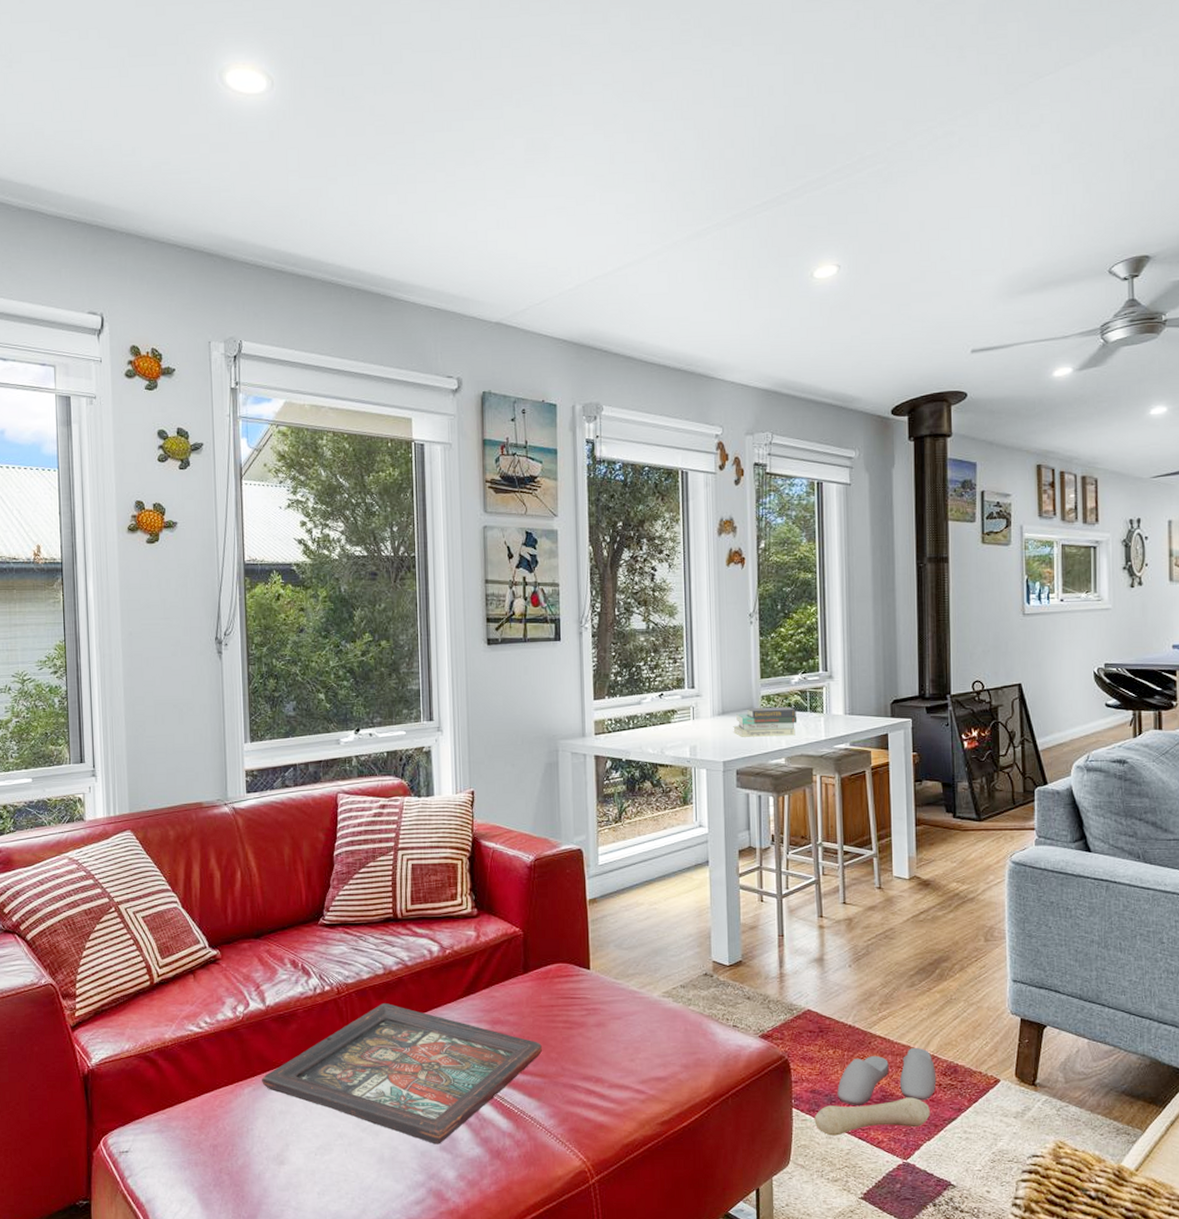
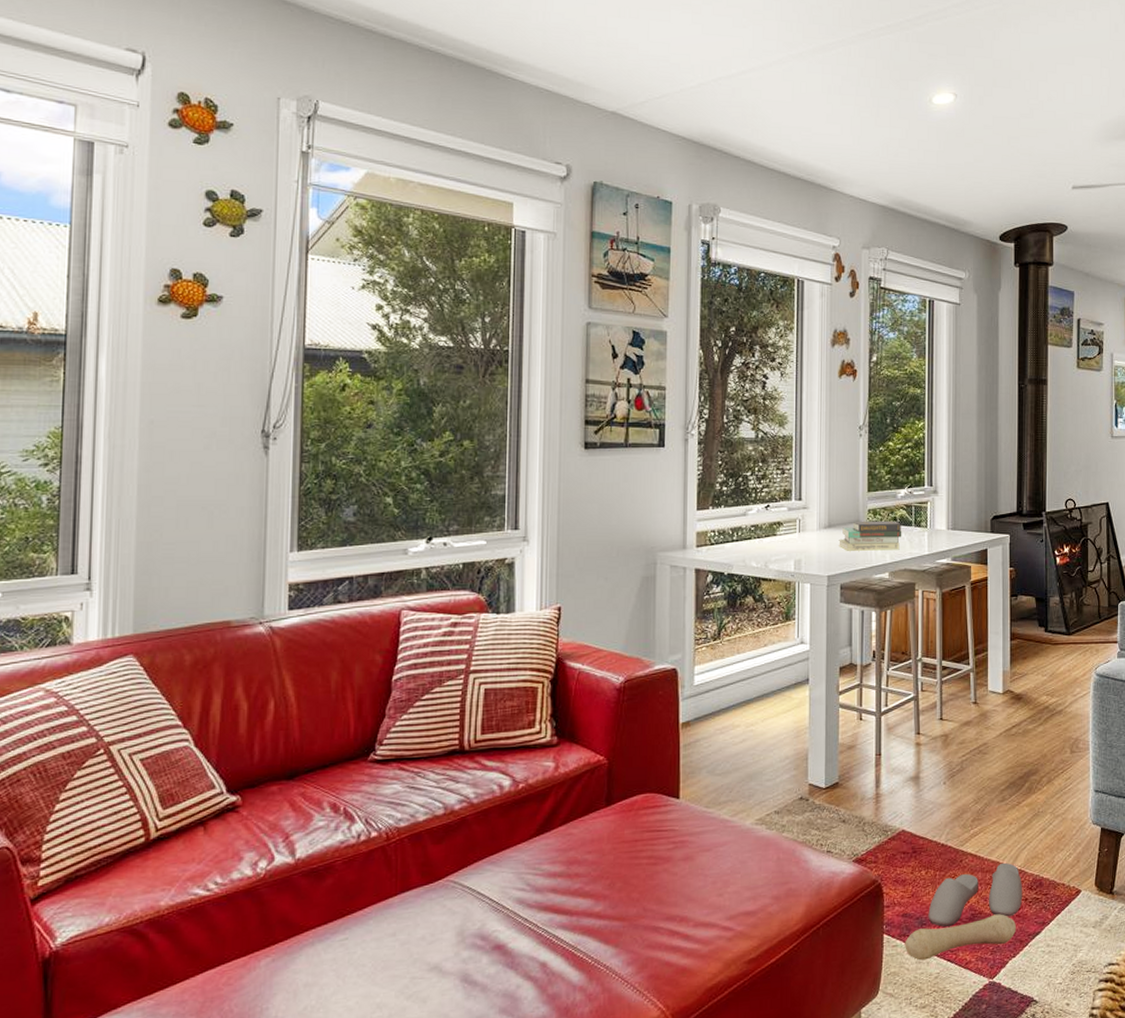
decorative tray: present [262,1003,542,1144] -> none [284,848,622,1007]

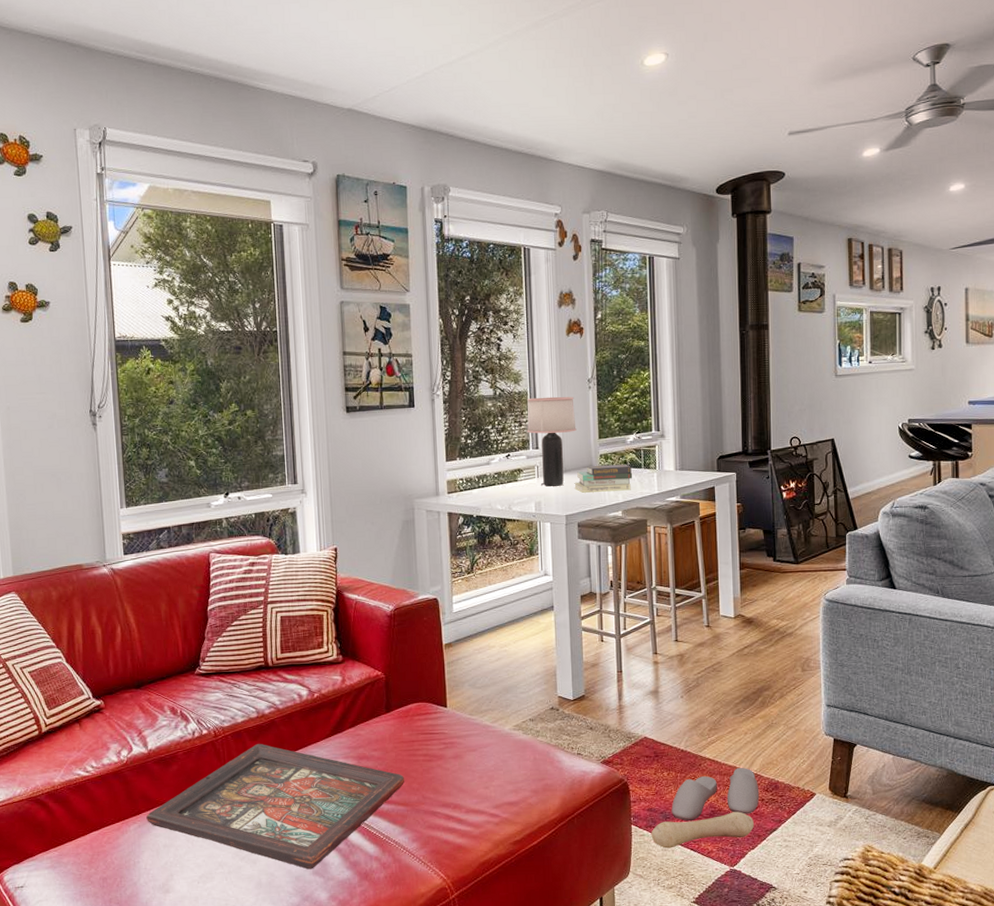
decorative tray: none [284,848,622,1007] -> present [146,744,404,870]
table lamp: none [789,443,844,543] -> present [526,396,577,487]

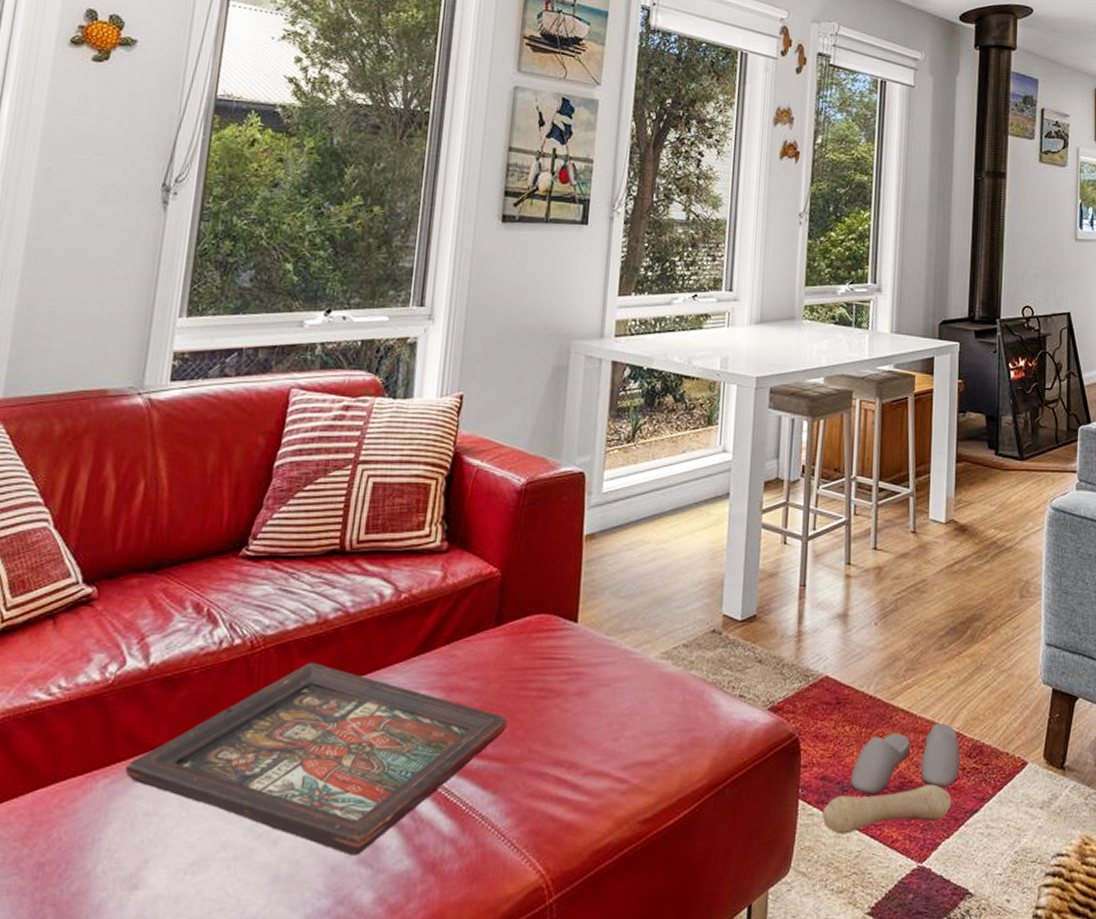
table lamp: present [526,396,577,487] -> none [720,228,781,340]
books: present [574,464,633,493] -> none [770,317,841,353]

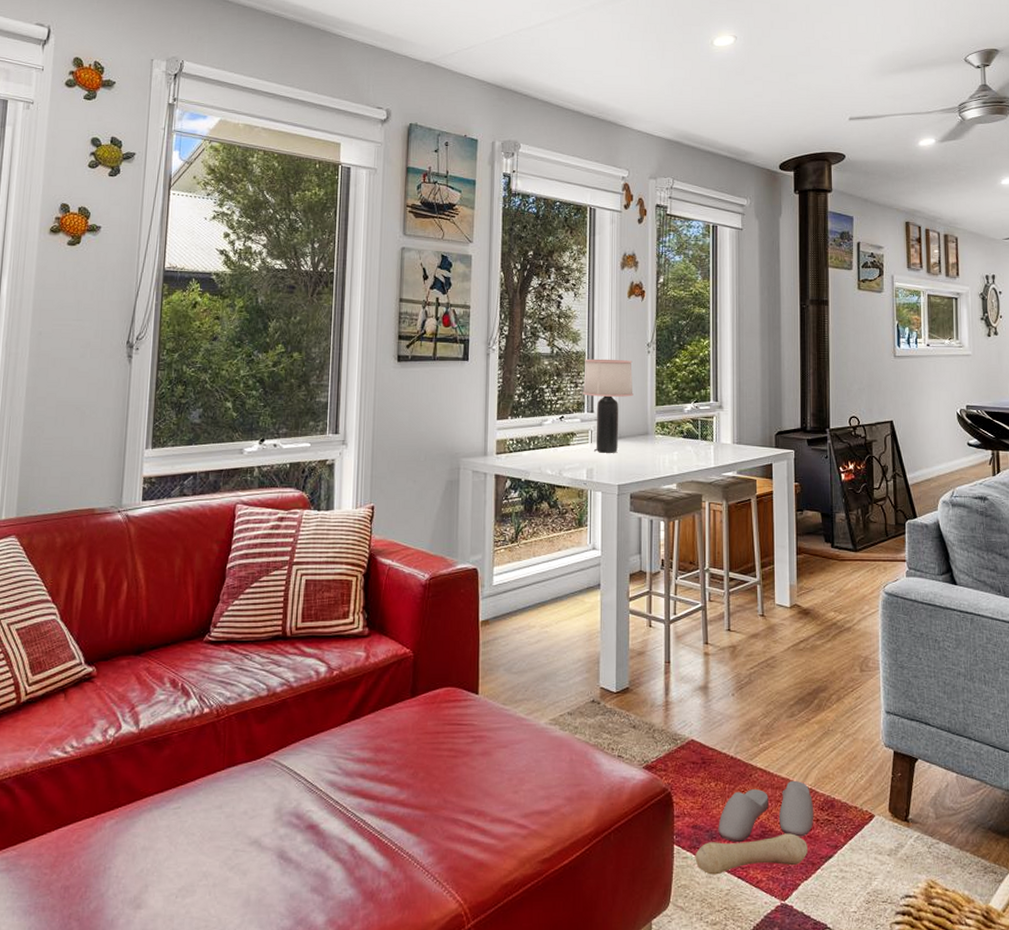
decorative tray: present [125,663,507,856] -> none [126,728,425,885]
table lamp: none [720,228,781,340] -> present [582,358,633,453]

